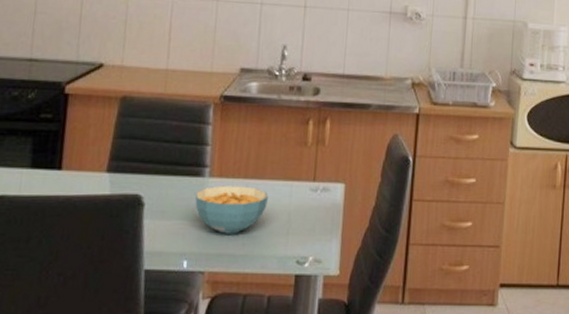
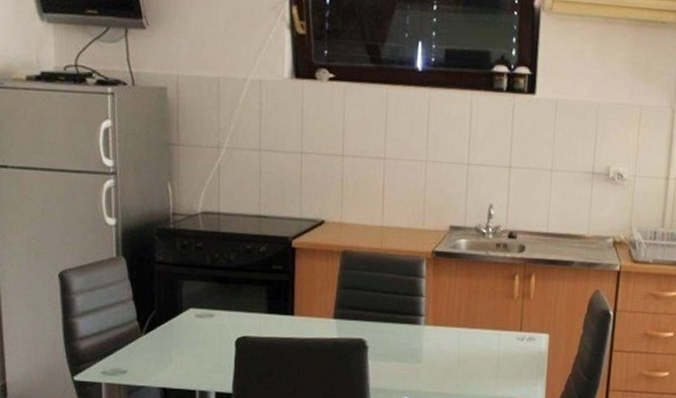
cereal bowl: present [194,185,268,234] -> none [412,333,479,376]

